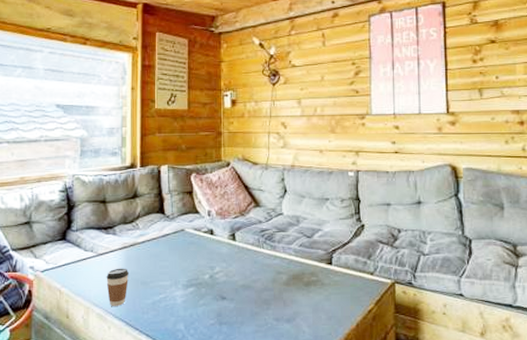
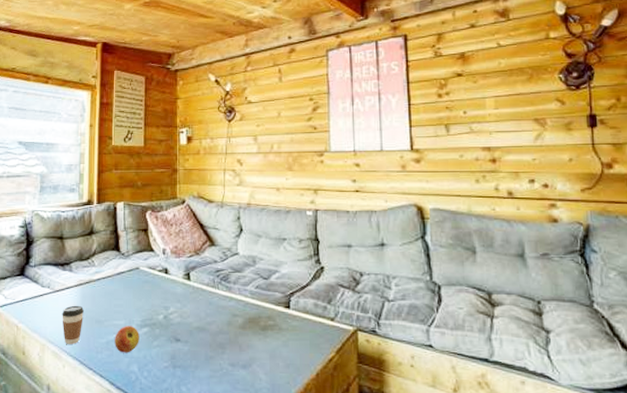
apple: none [161,286,186,313] -> present [115,326,140,353]

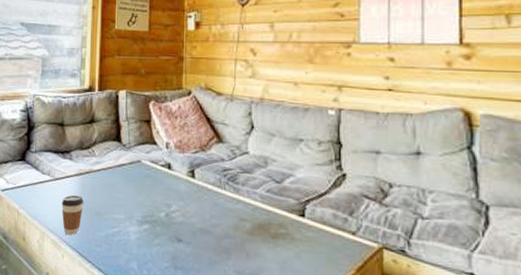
apple: present [115,326,140,353] -> none [114,220,140,249]

